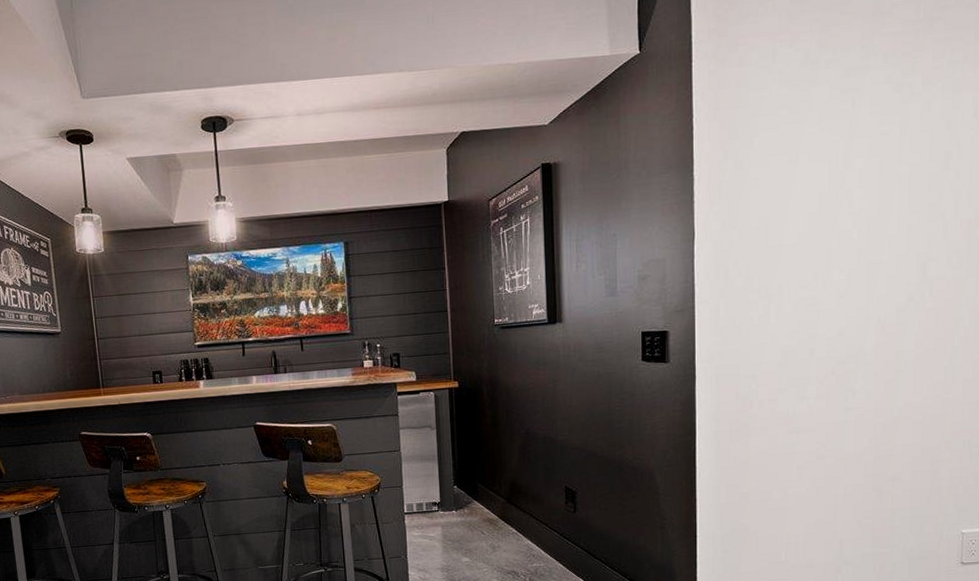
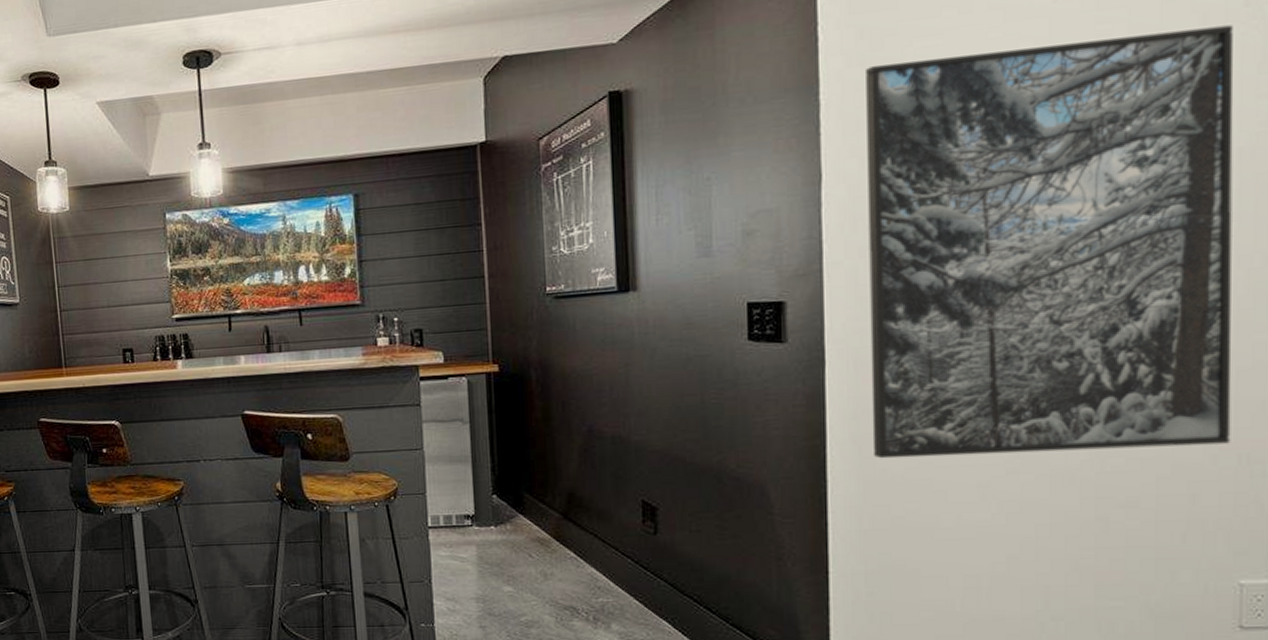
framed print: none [726,130,966,450] -> present [866,25,1234,459]

